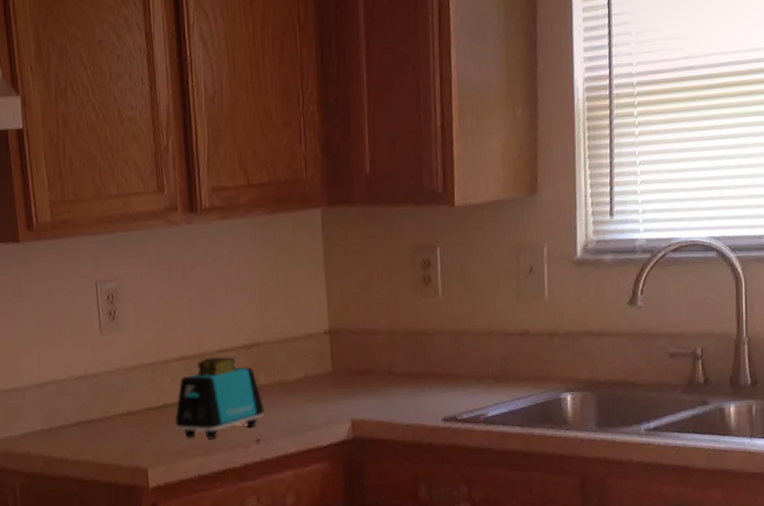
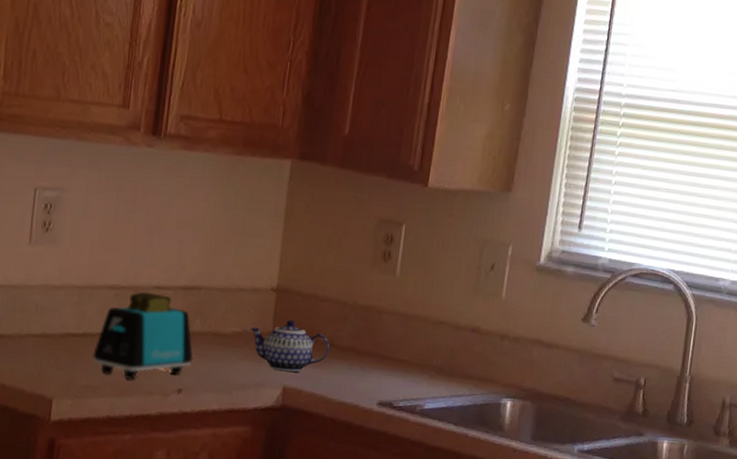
teapot: none [311,357,388,406] -> present [250,319,330,372]

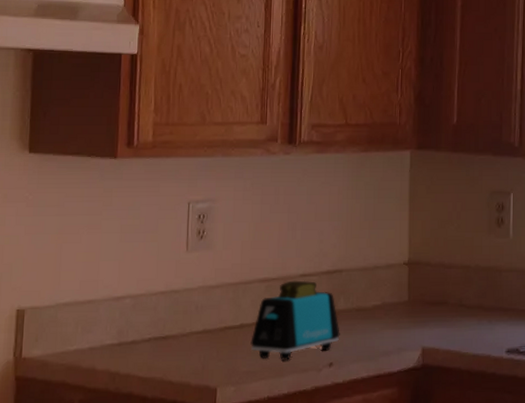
teapot: present [250,319,330,372] -> none [388,288,459,335]

